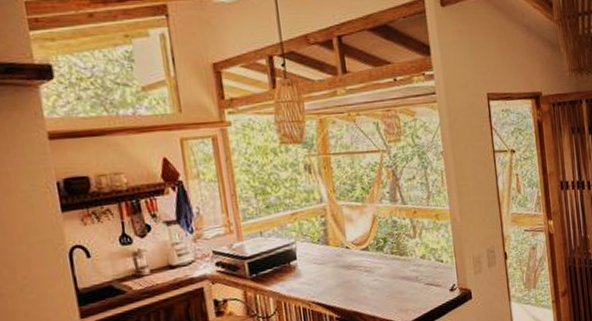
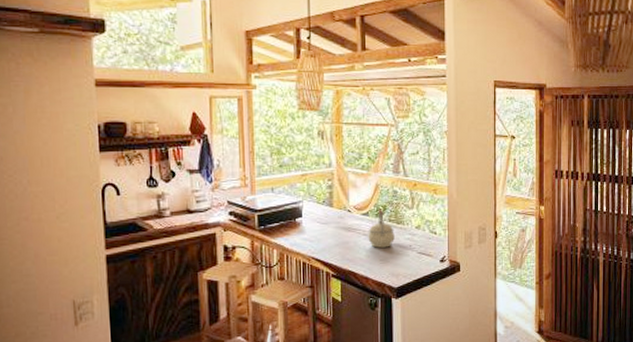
kettle: none [369,241,399,284] -> present [368,209,395,248]

